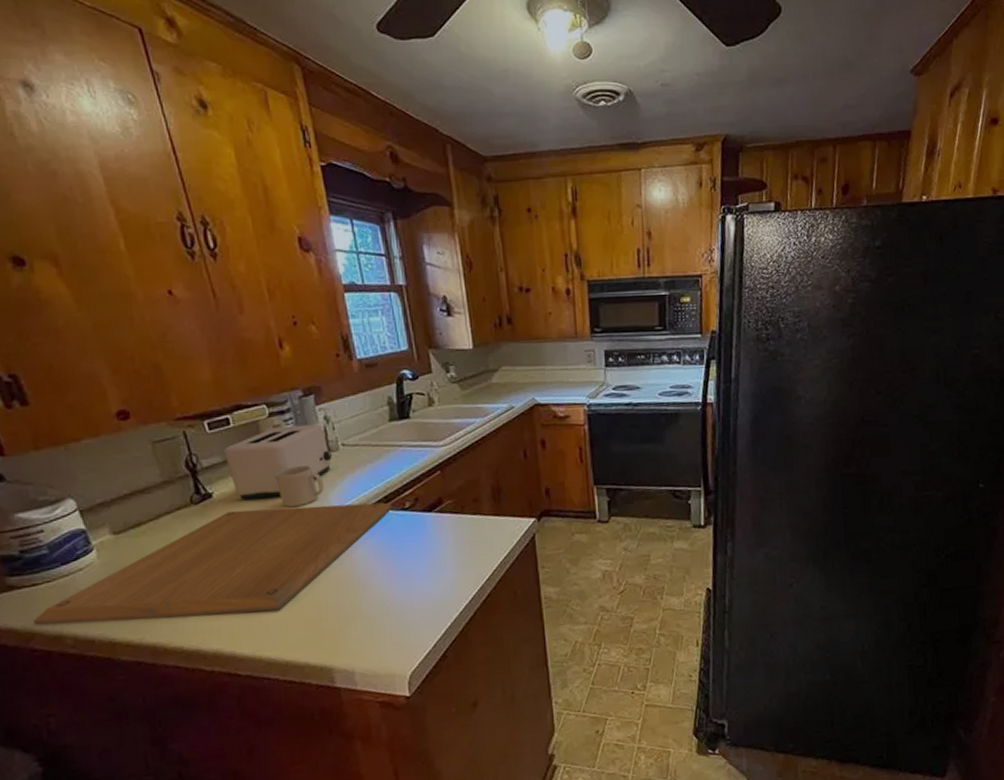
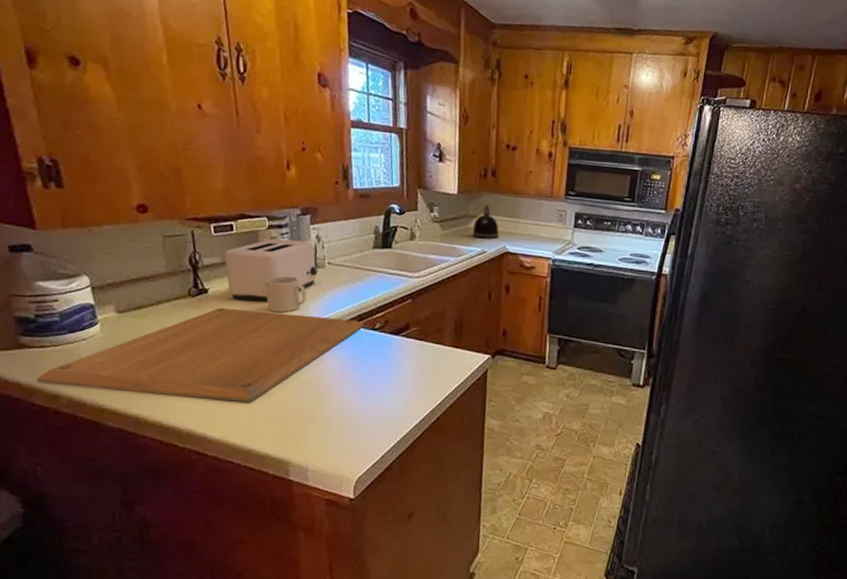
kettle: none [495,356,526,394] -> present [472,205,500,240]

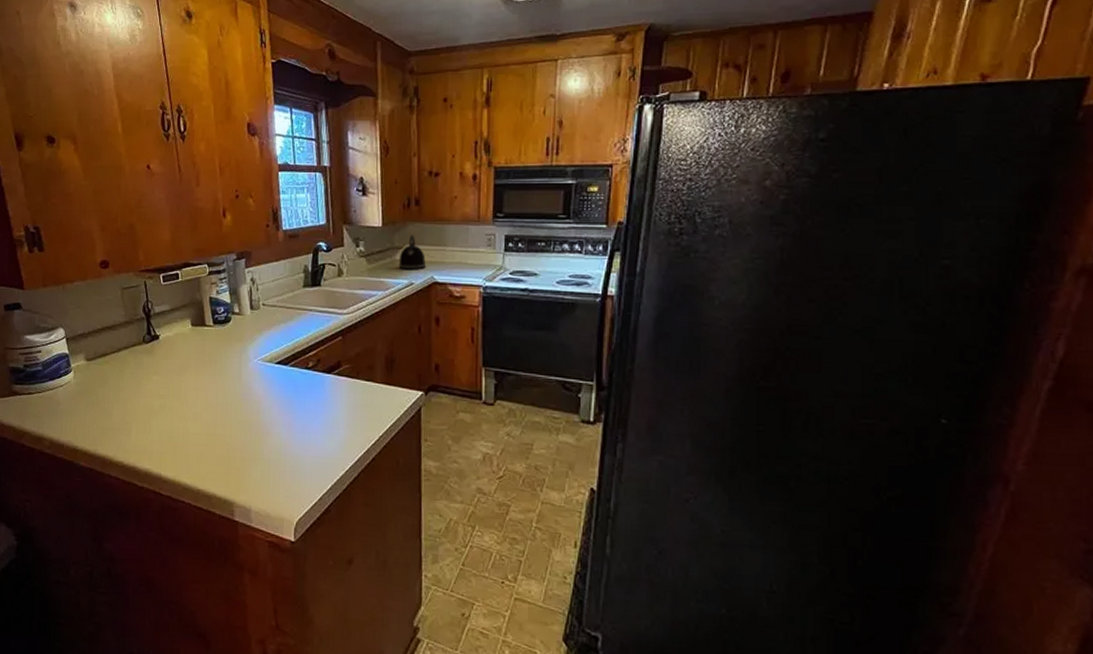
chopping board: present [36,307,365,403] -> none [25,352,299,443]
toaster: present [224,238,318,301] -> none [172,283,254,344]
mug: present [265,275,307,313] -> none [207,319,244,355]

